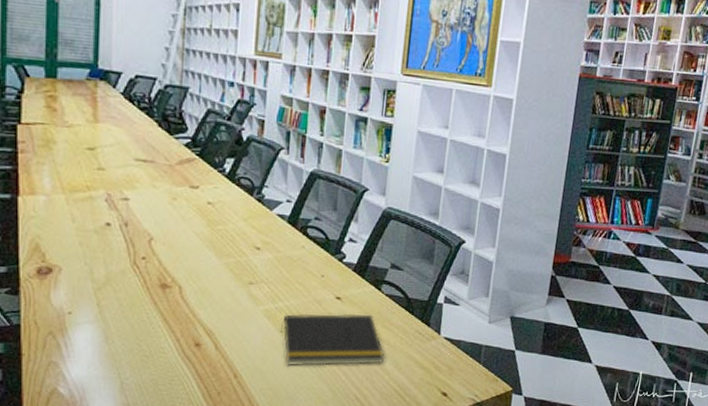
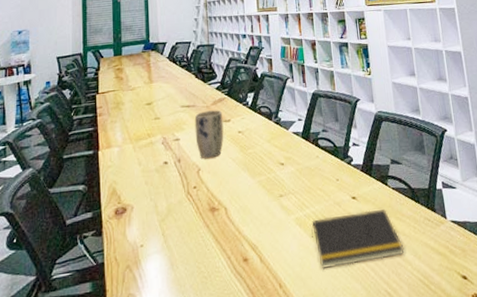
plant pot: none [150,170,190,229] -> present [194,110,224,159]

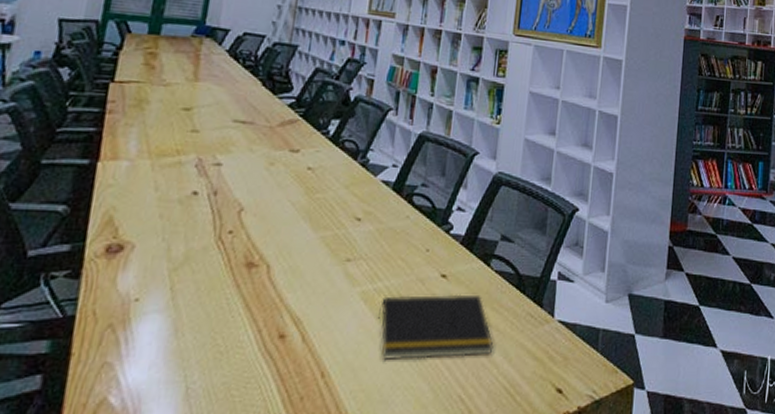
plant pot: present [194,110,224,159] -> none [245,132,291,197]

